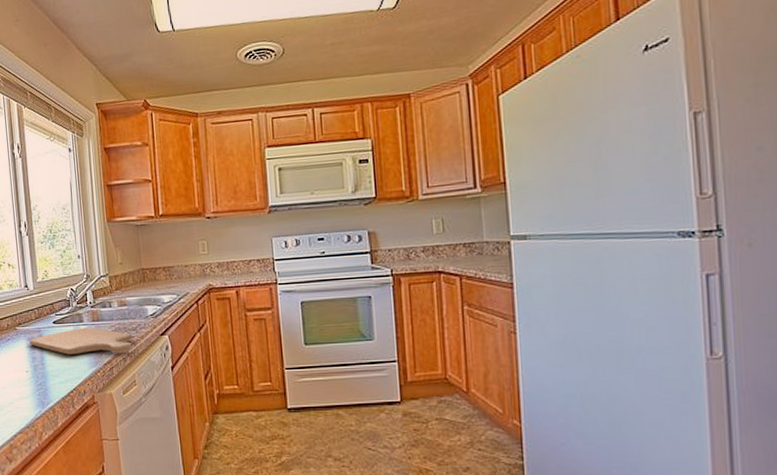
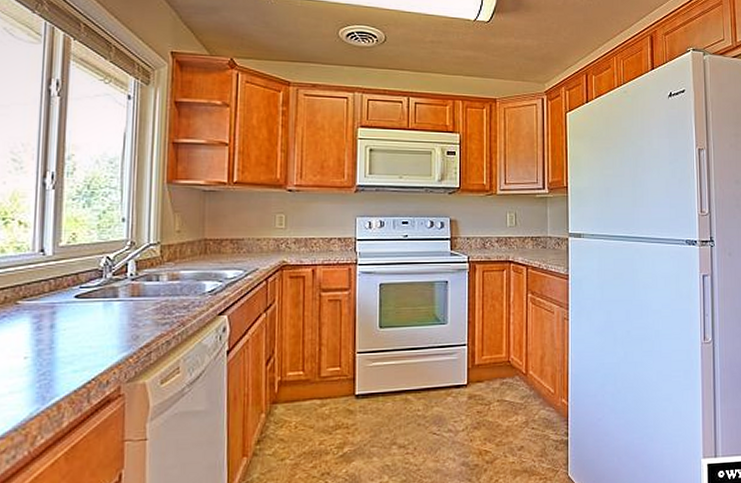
chopping board: present [30,327,133,355] -> none [36,304,183,337]

